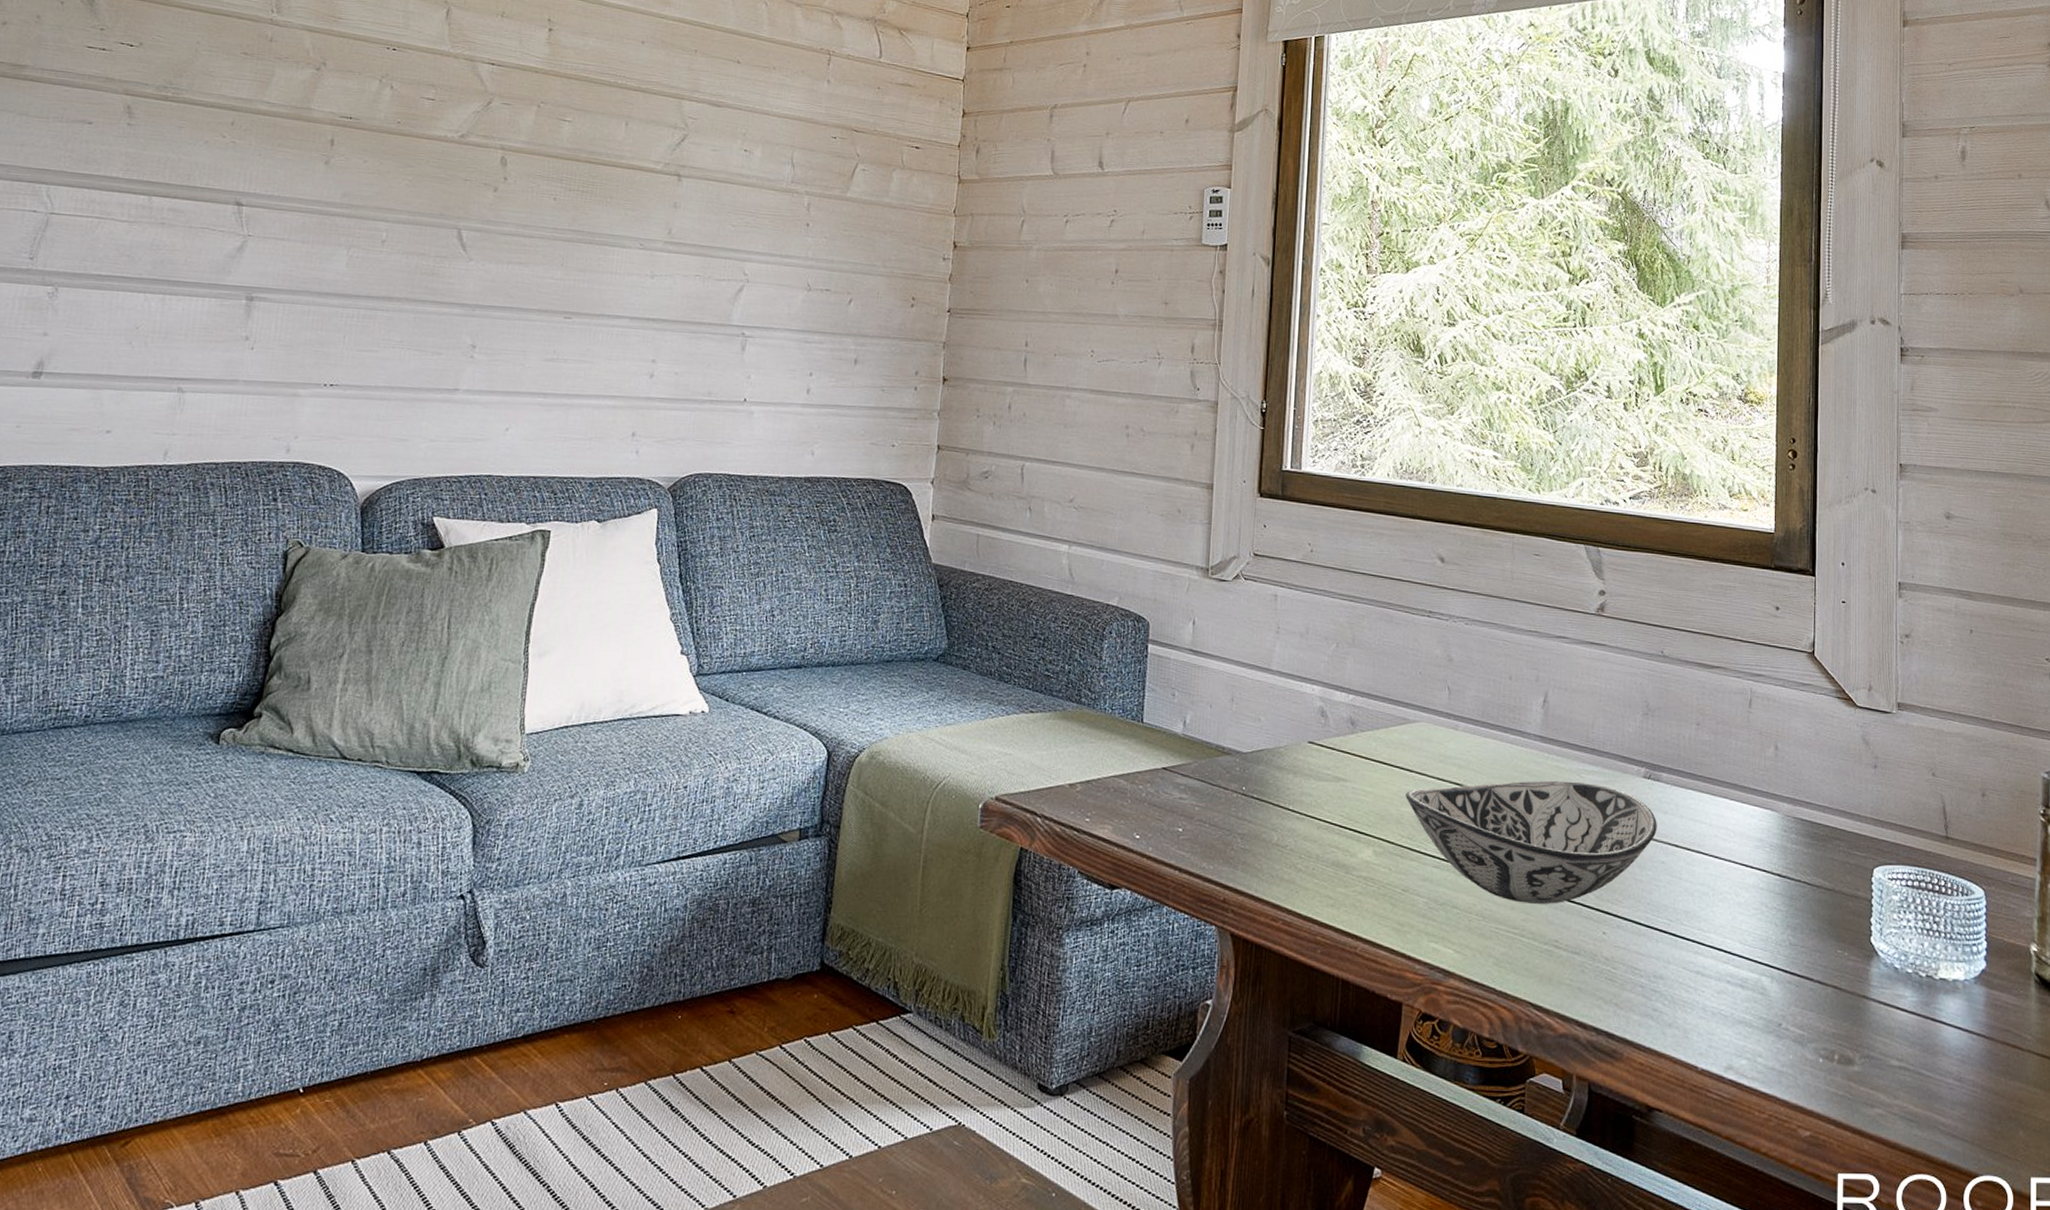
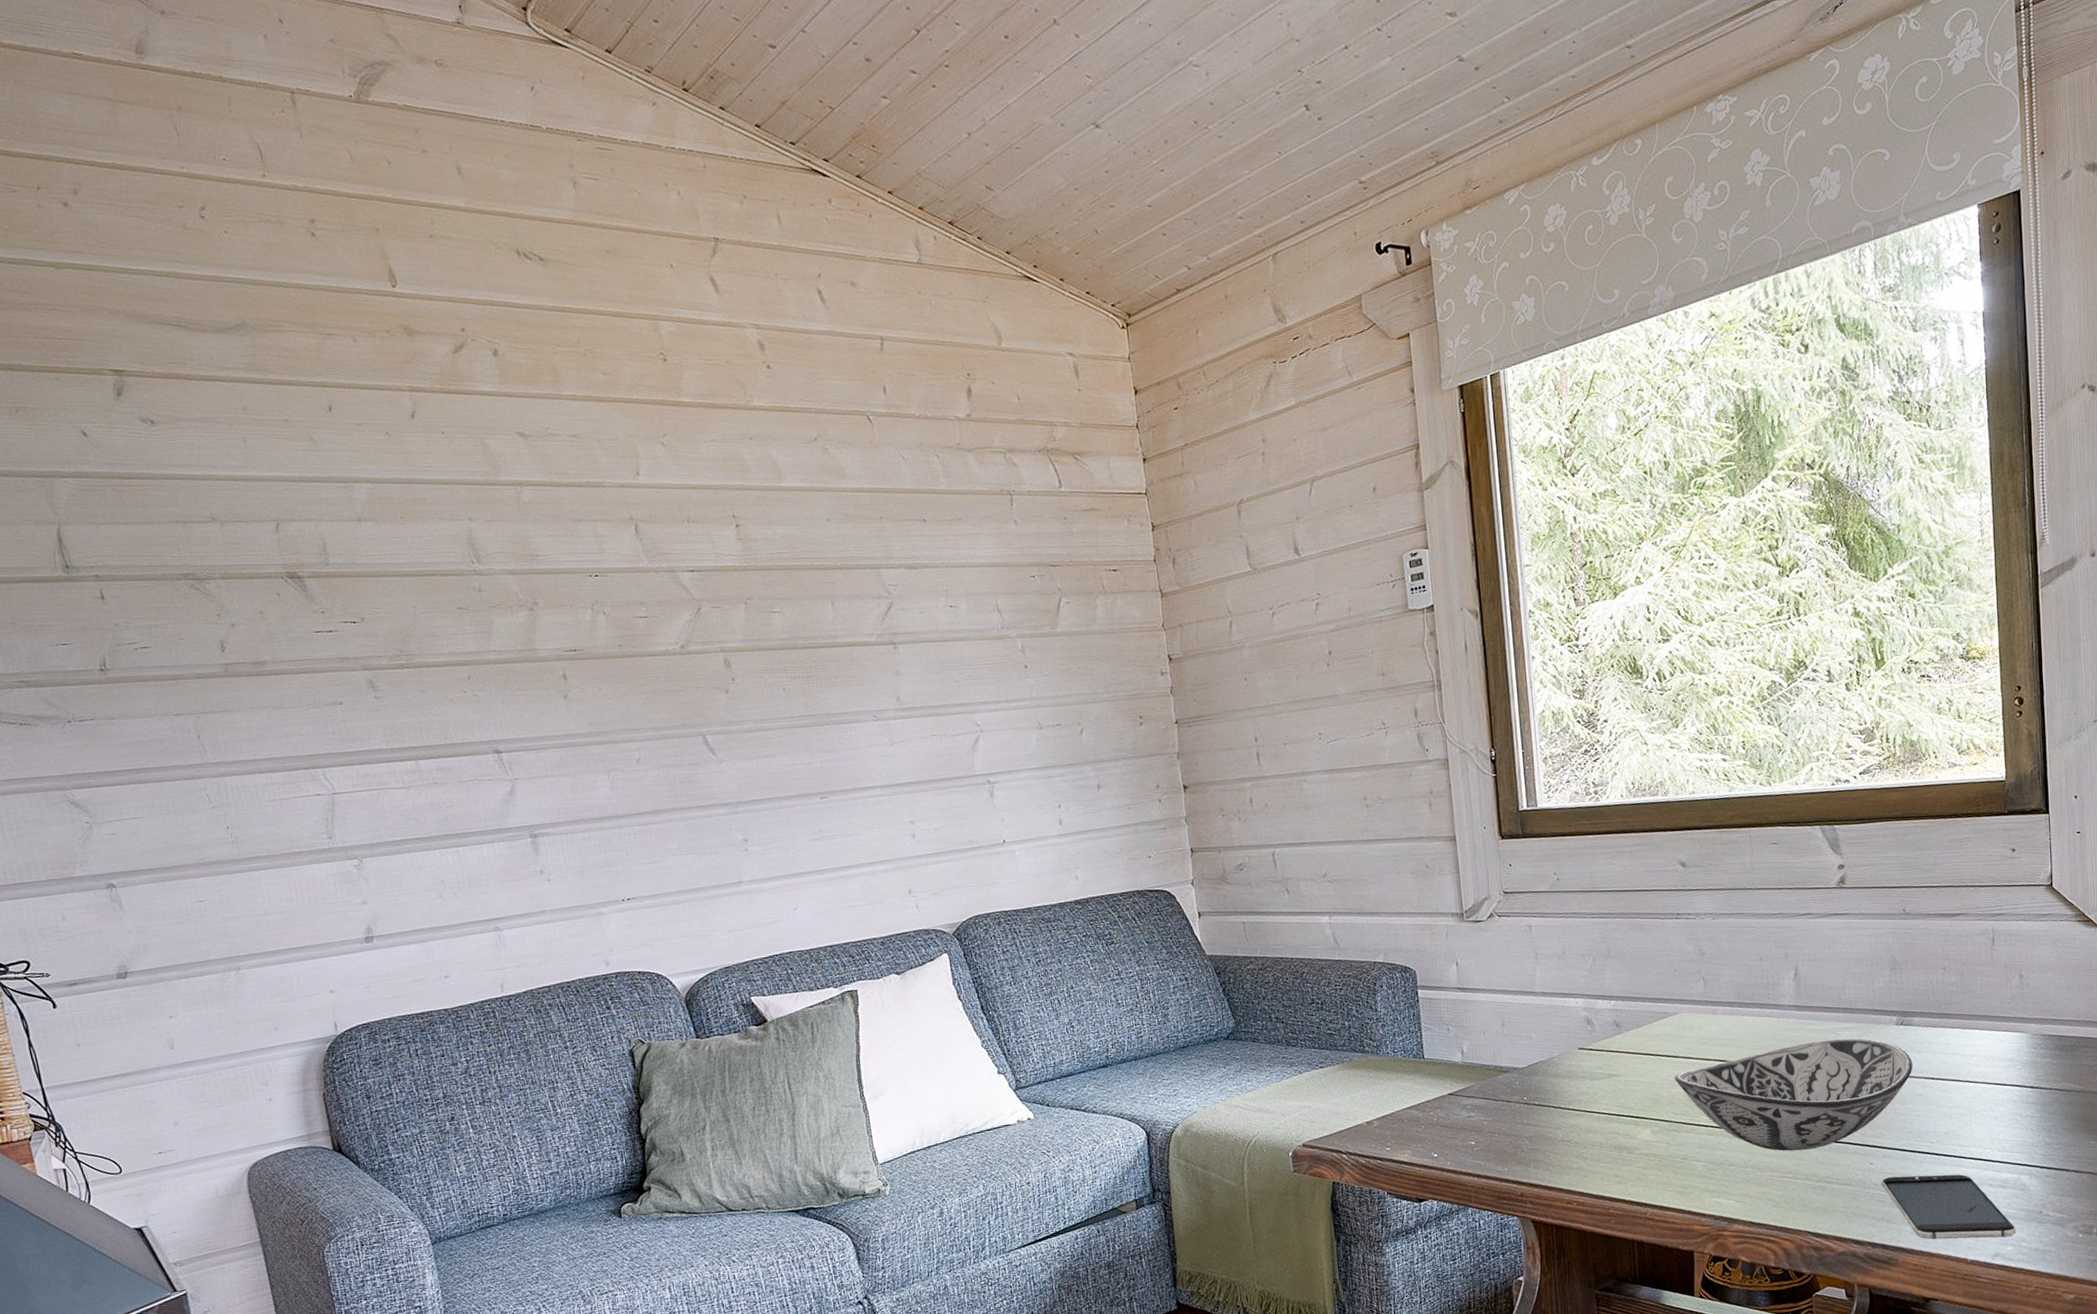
smartphone: none [1613,953,1752,1048] -> present [1882,1174,2016,1240]

